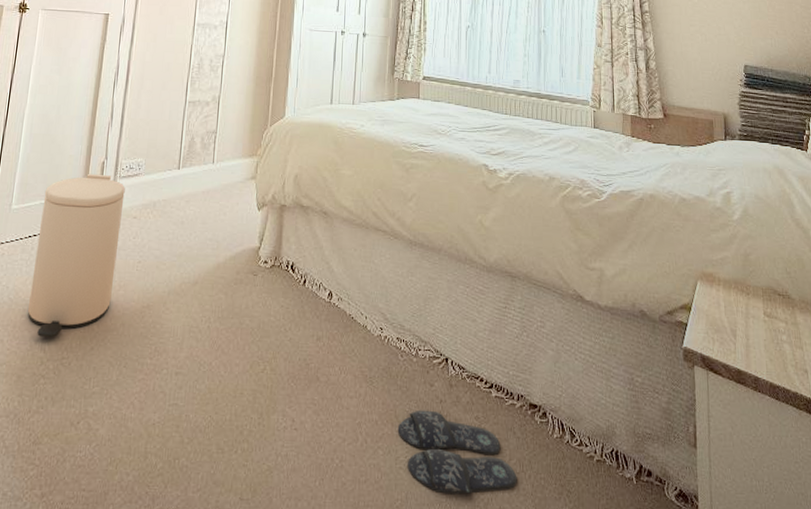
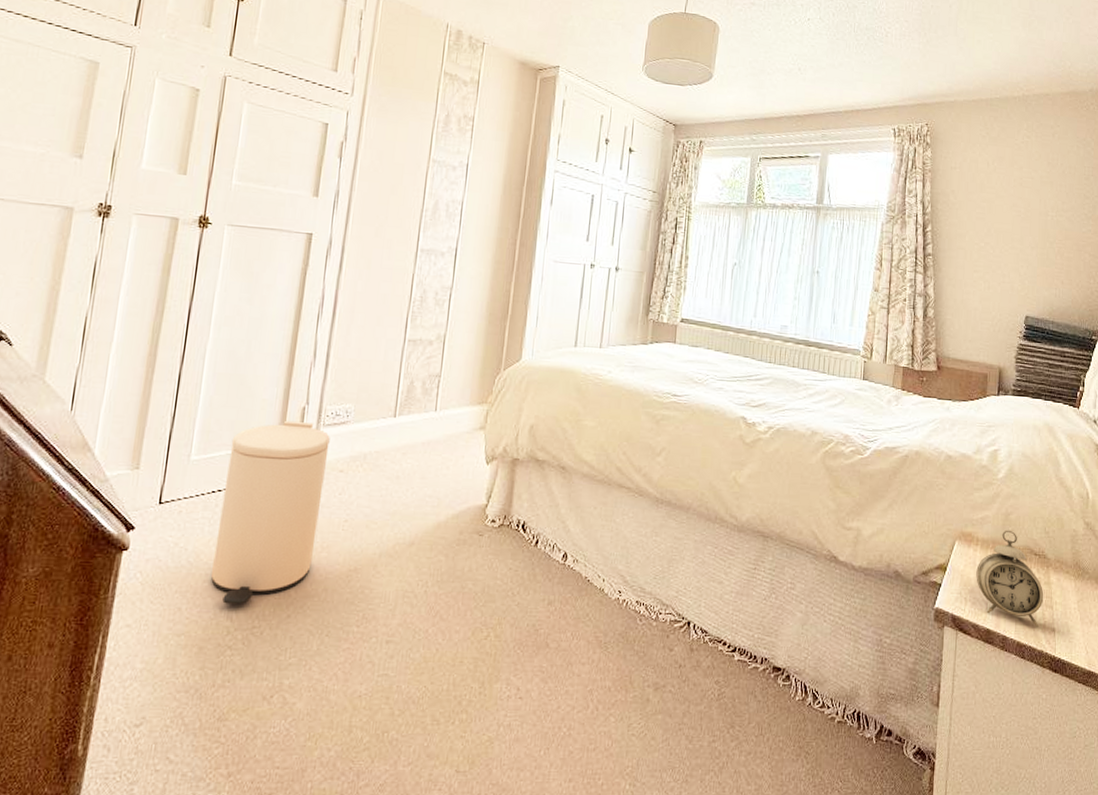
slippers: present [398,409,517,495] -> none [632,675,755,760]
alarm clock: none [721,270,793,368] -> present [976,530,1044,627]

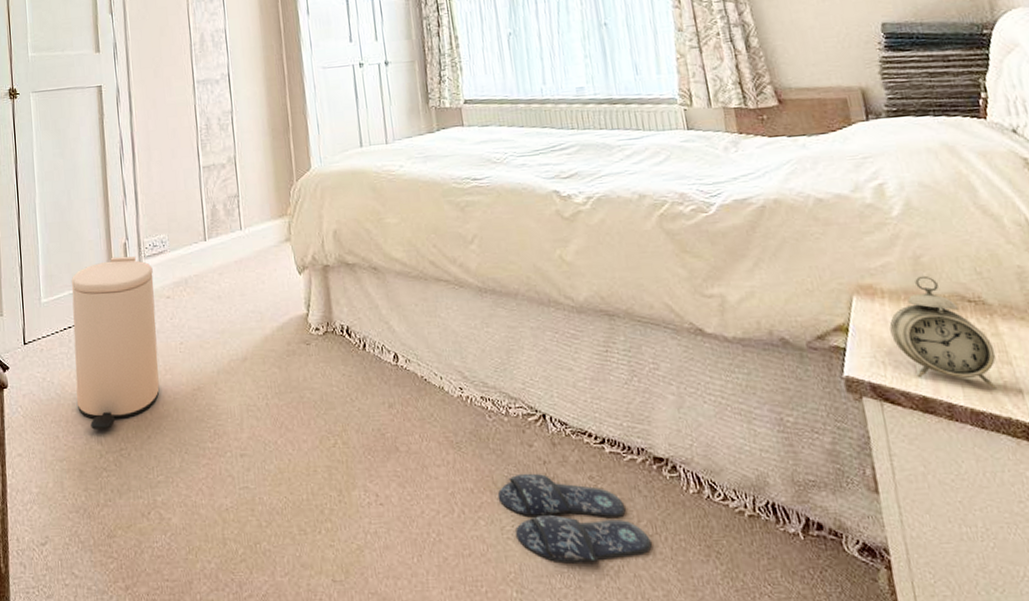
slippers: none [632,675,755,760] -> present [498,473,652,564]

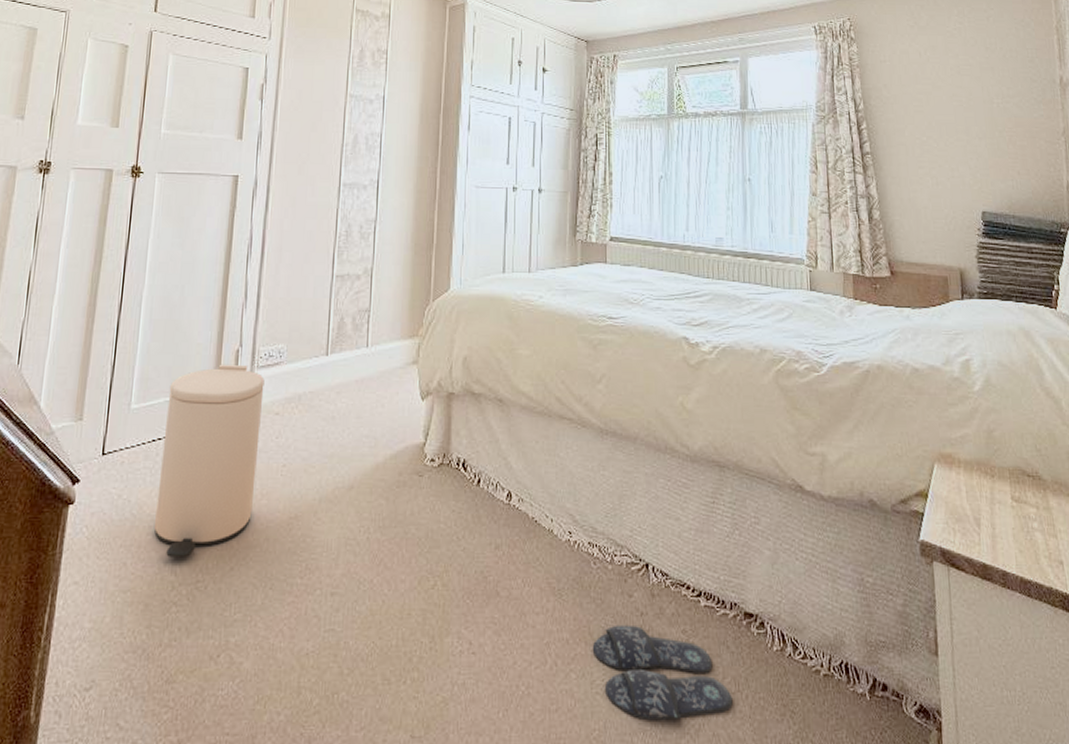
alarm clock: present [889,275,998,389] -> none [962,449,1045,560]

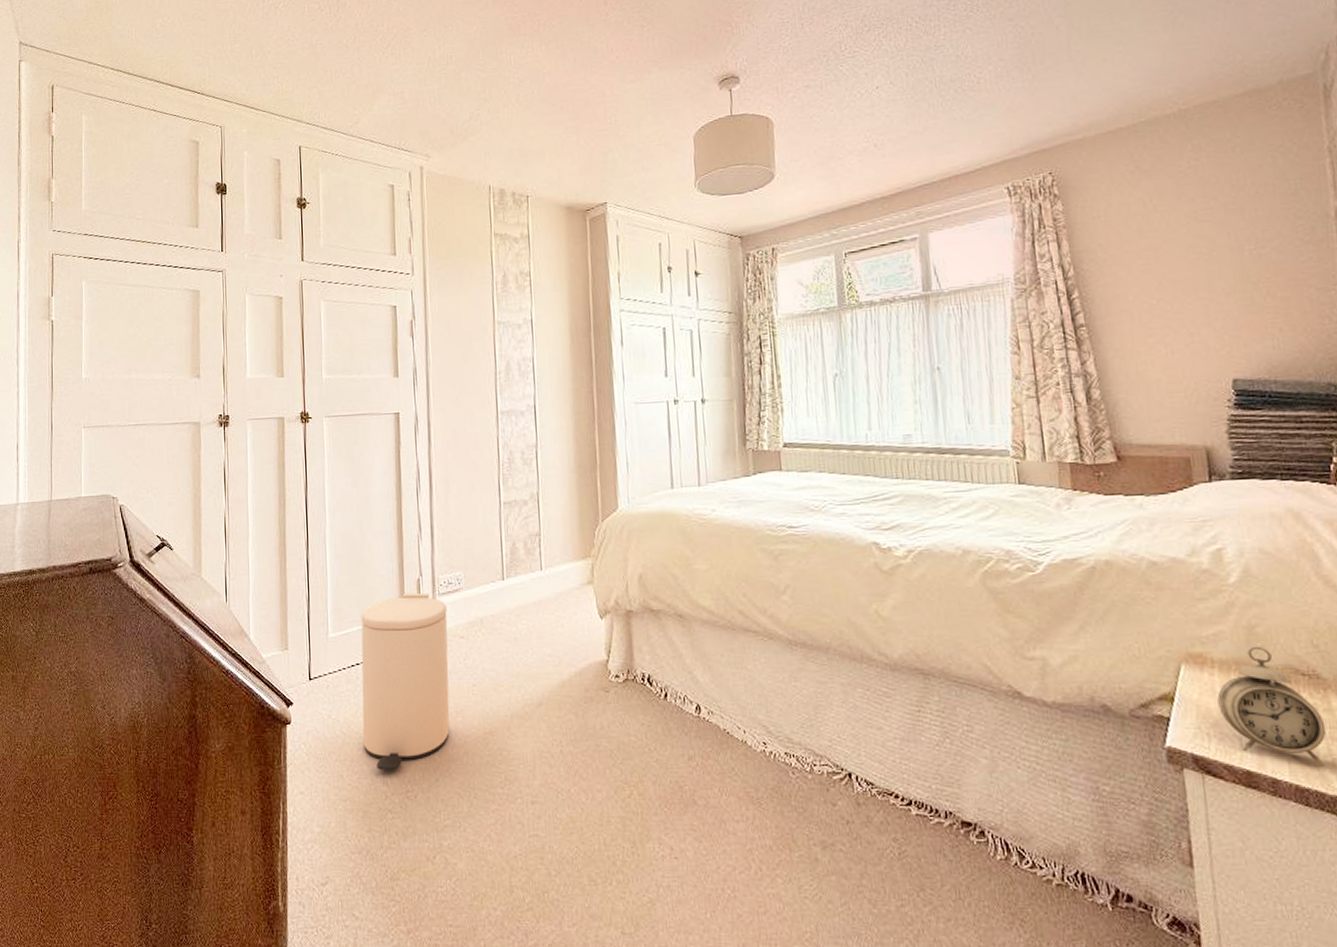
slippers: present [593,624,733,721] -> none [798,832,954,926]
alarm clock: none [962,449,1045,560] -> present [1217,646,1327,766]

